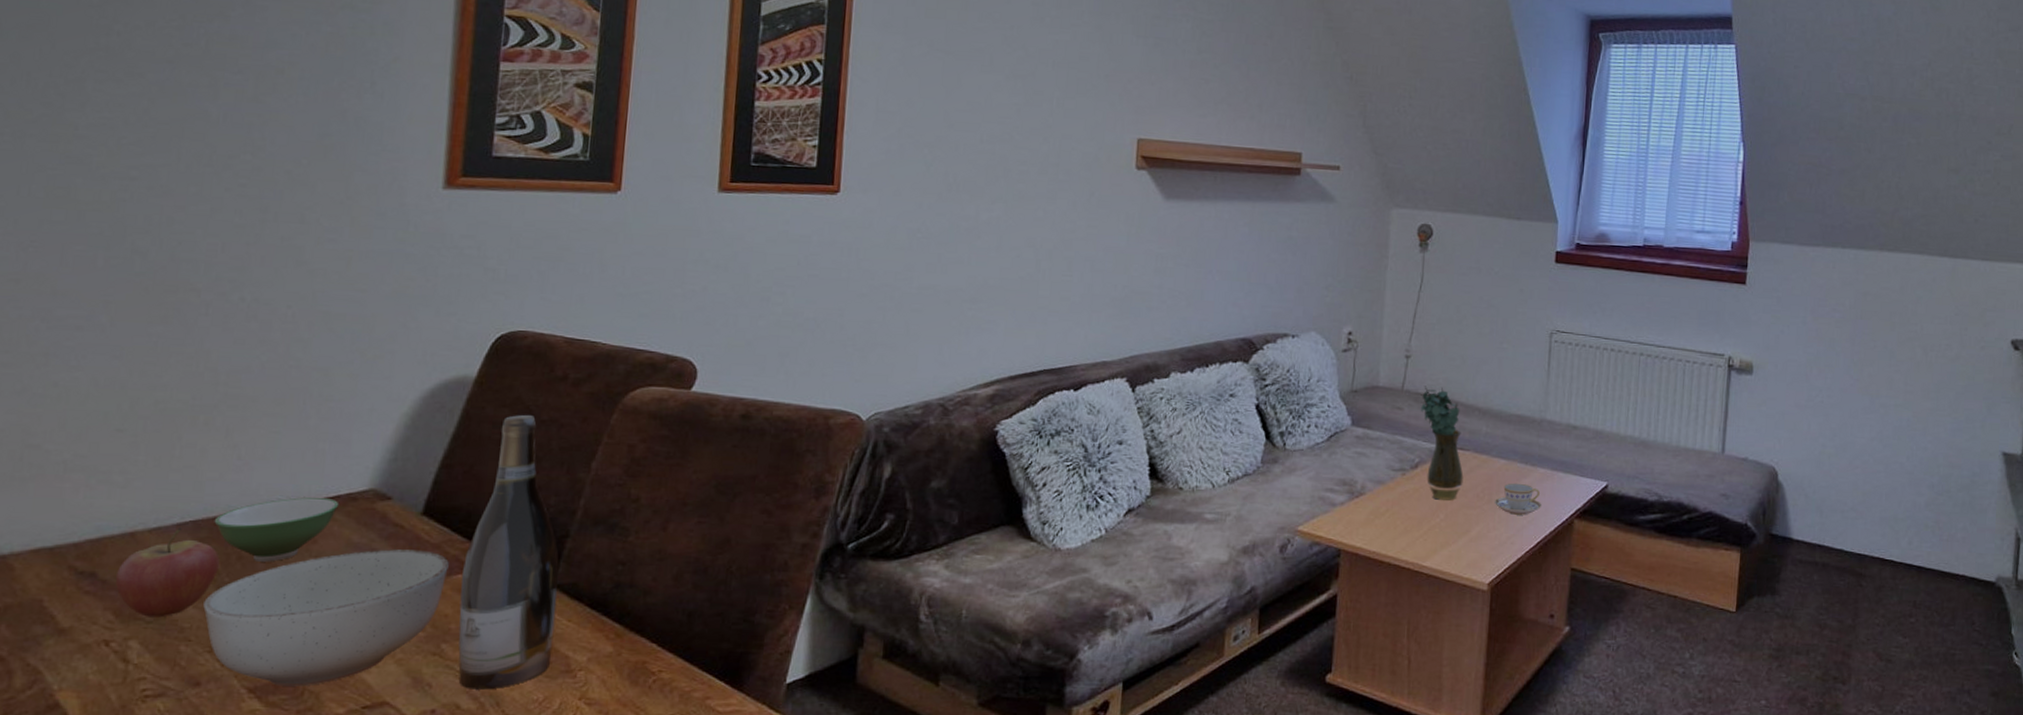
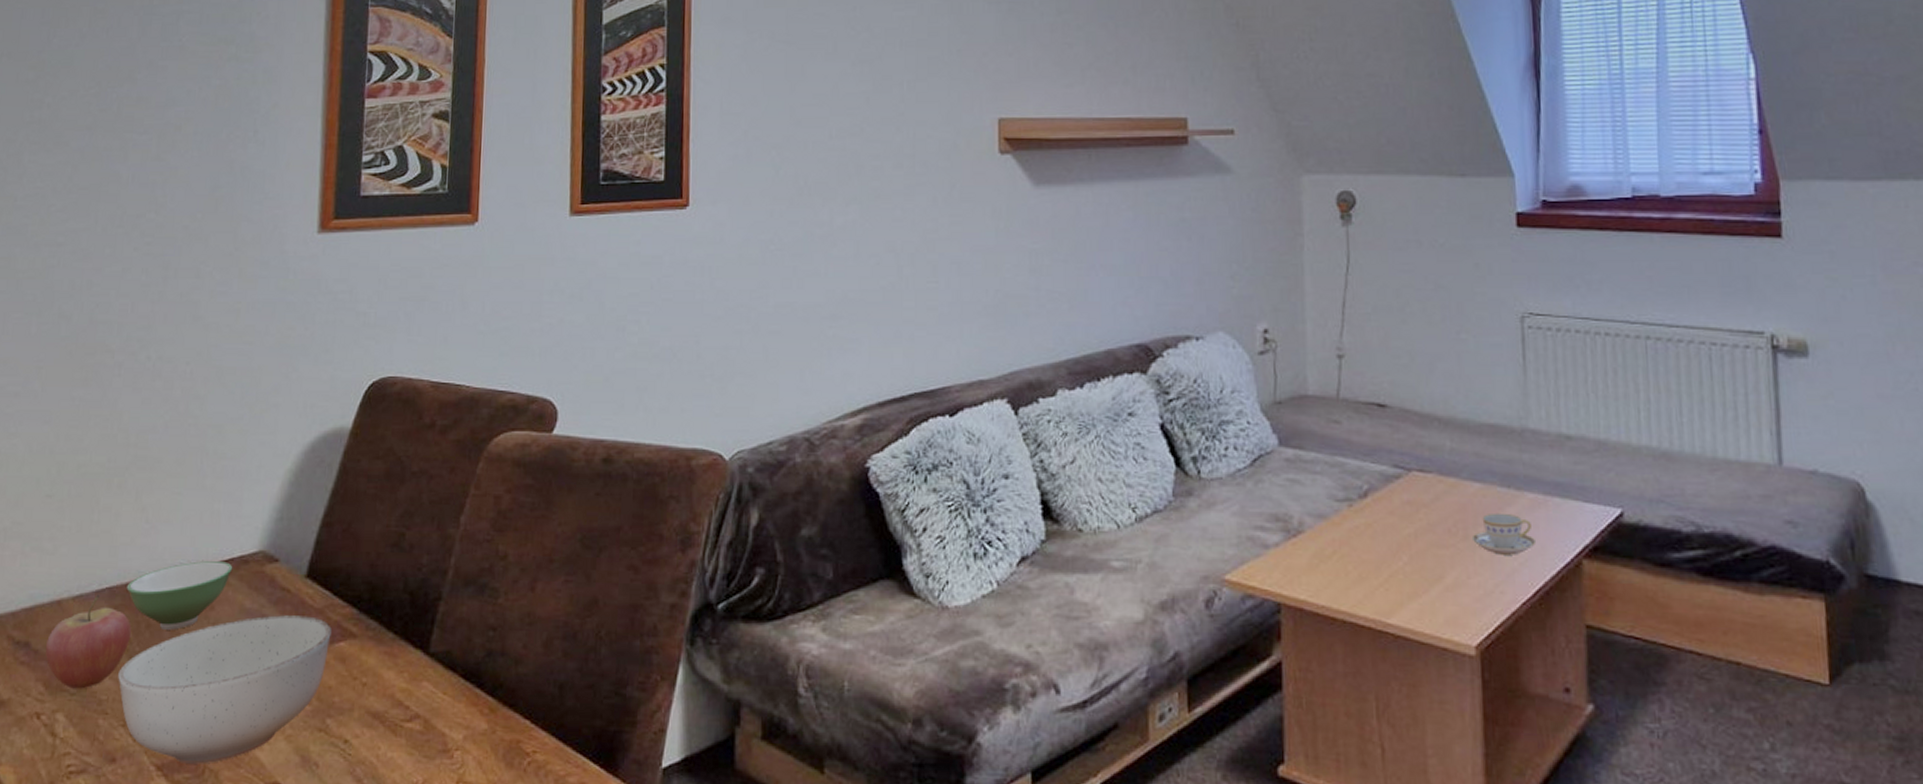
wine bottle: present [458,414,559,690] -> none [341,466,433,771]
vase: present [1421,385,1464,502] -> none [1363,392,1429,539]

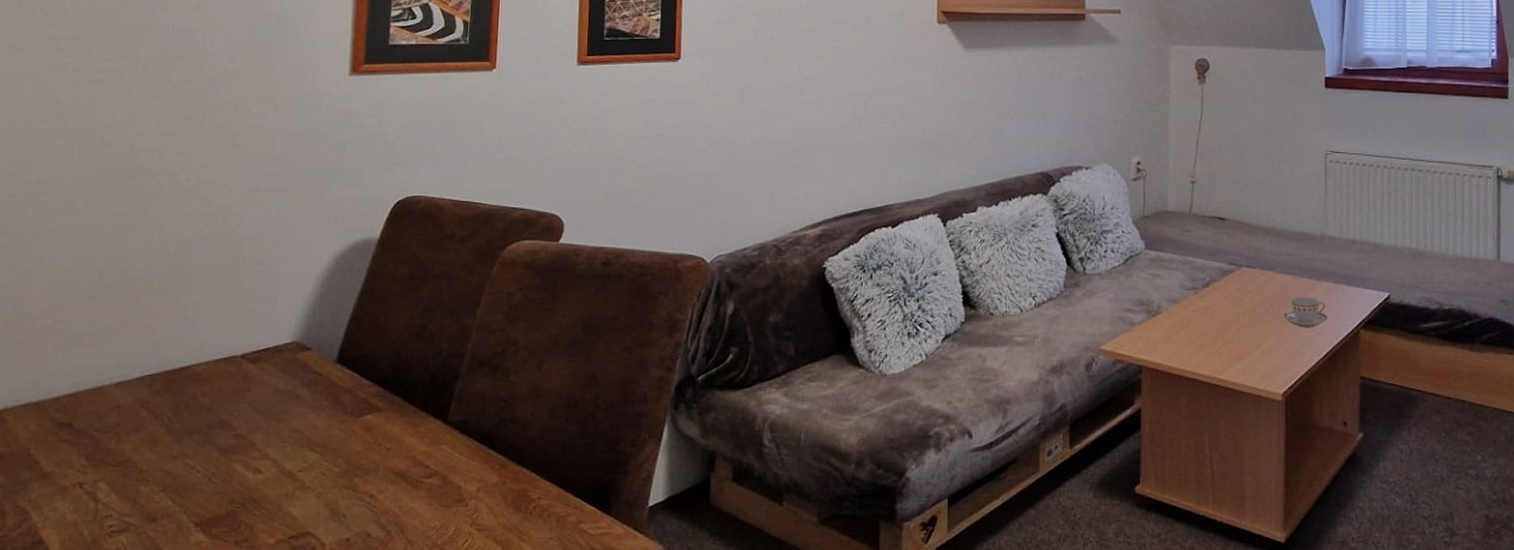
fruit: present [45,594,131,689] -> none [87,381,171,461]
bowl: present [118,615,331,764] -> none [158,394,359,520]
bowl: present [126,561,233,630] -> none [167,351,268,409]

